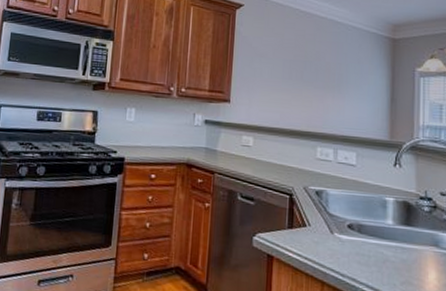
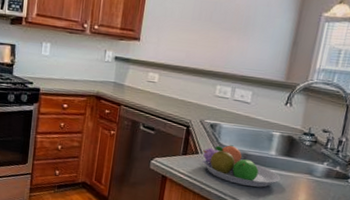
fruit bowl: none [311,214,404,265] -> present [202,145,281,188]

